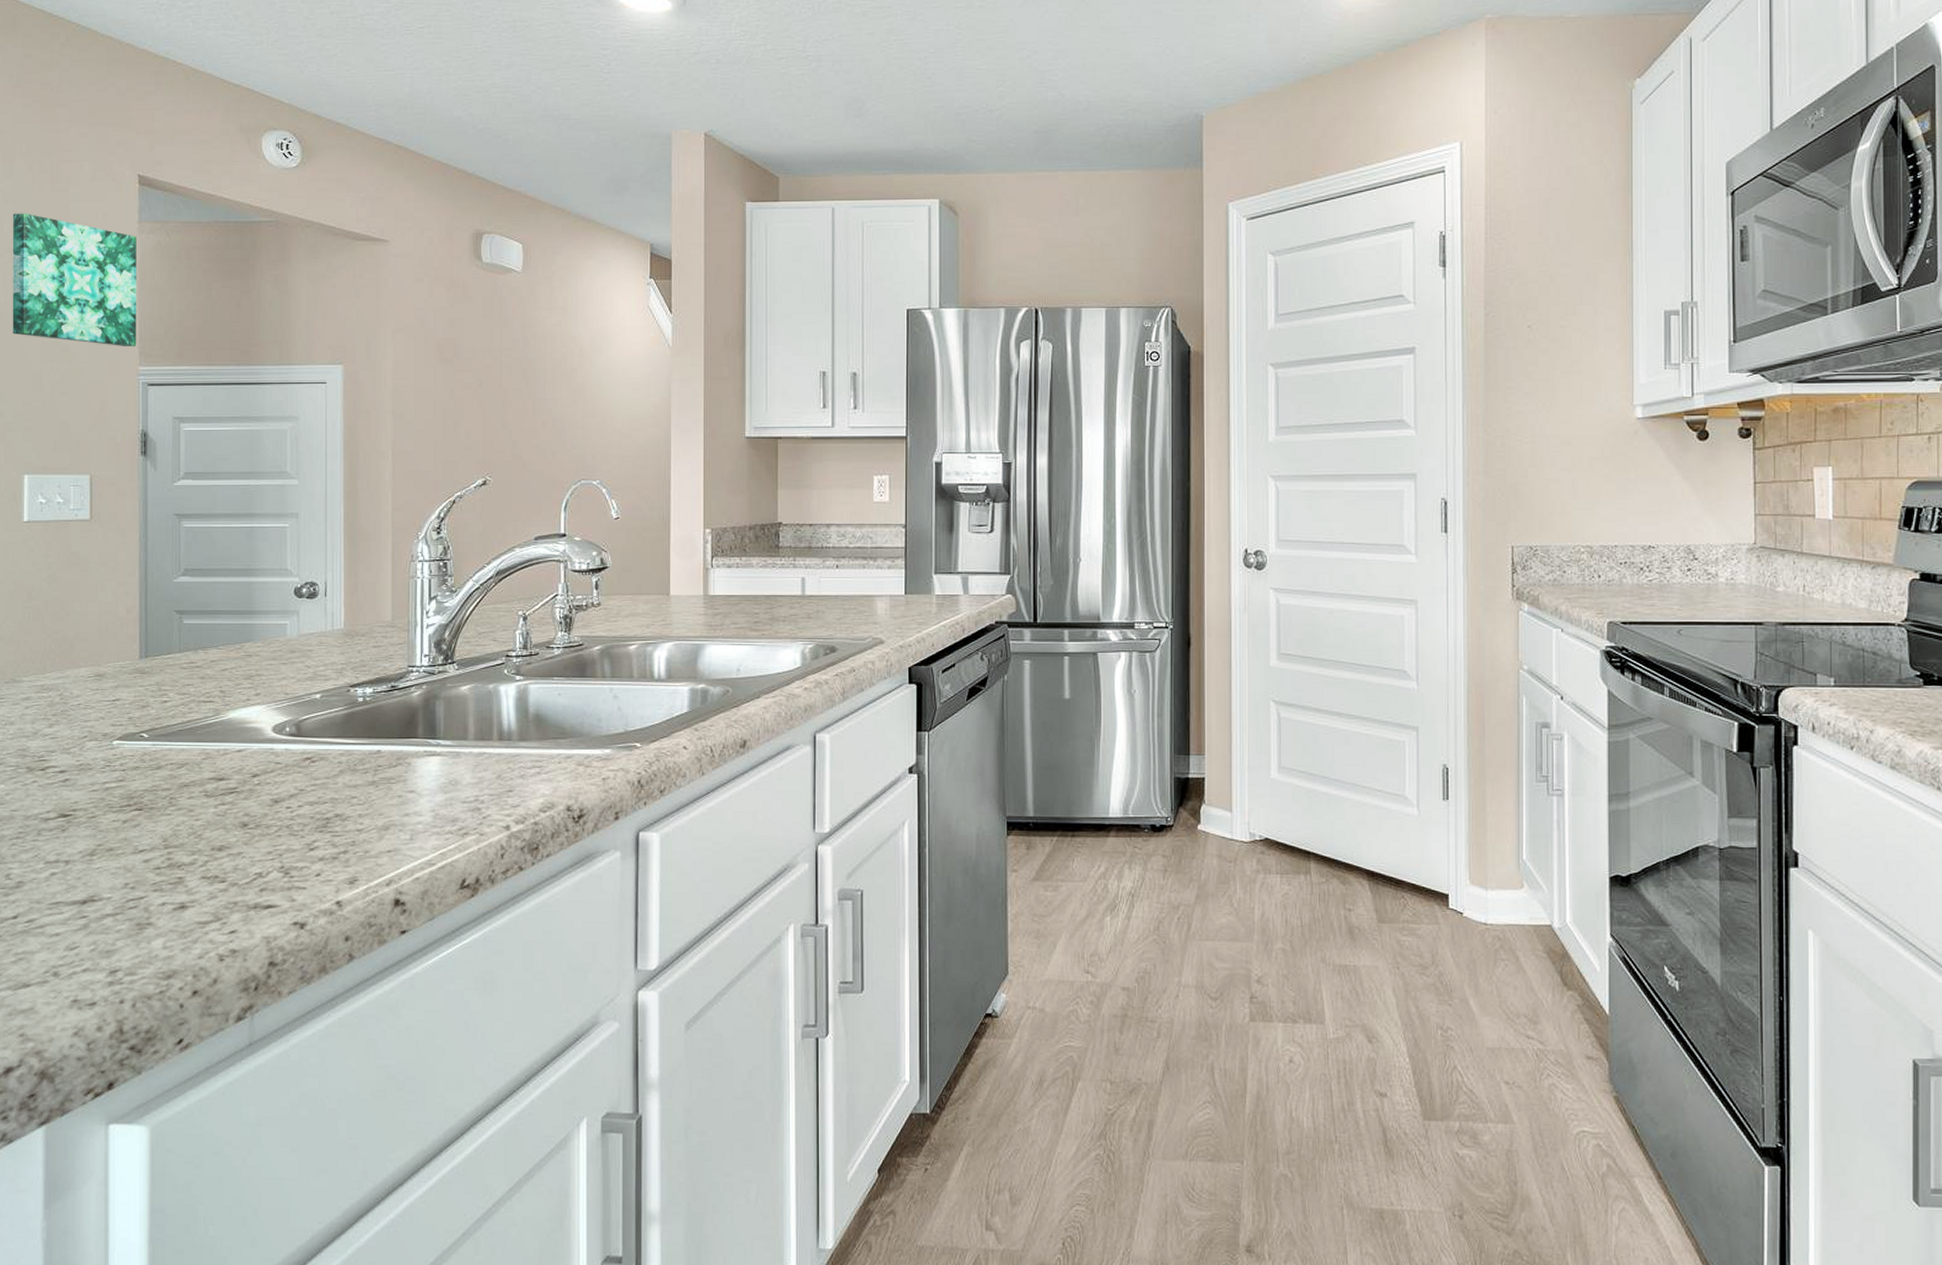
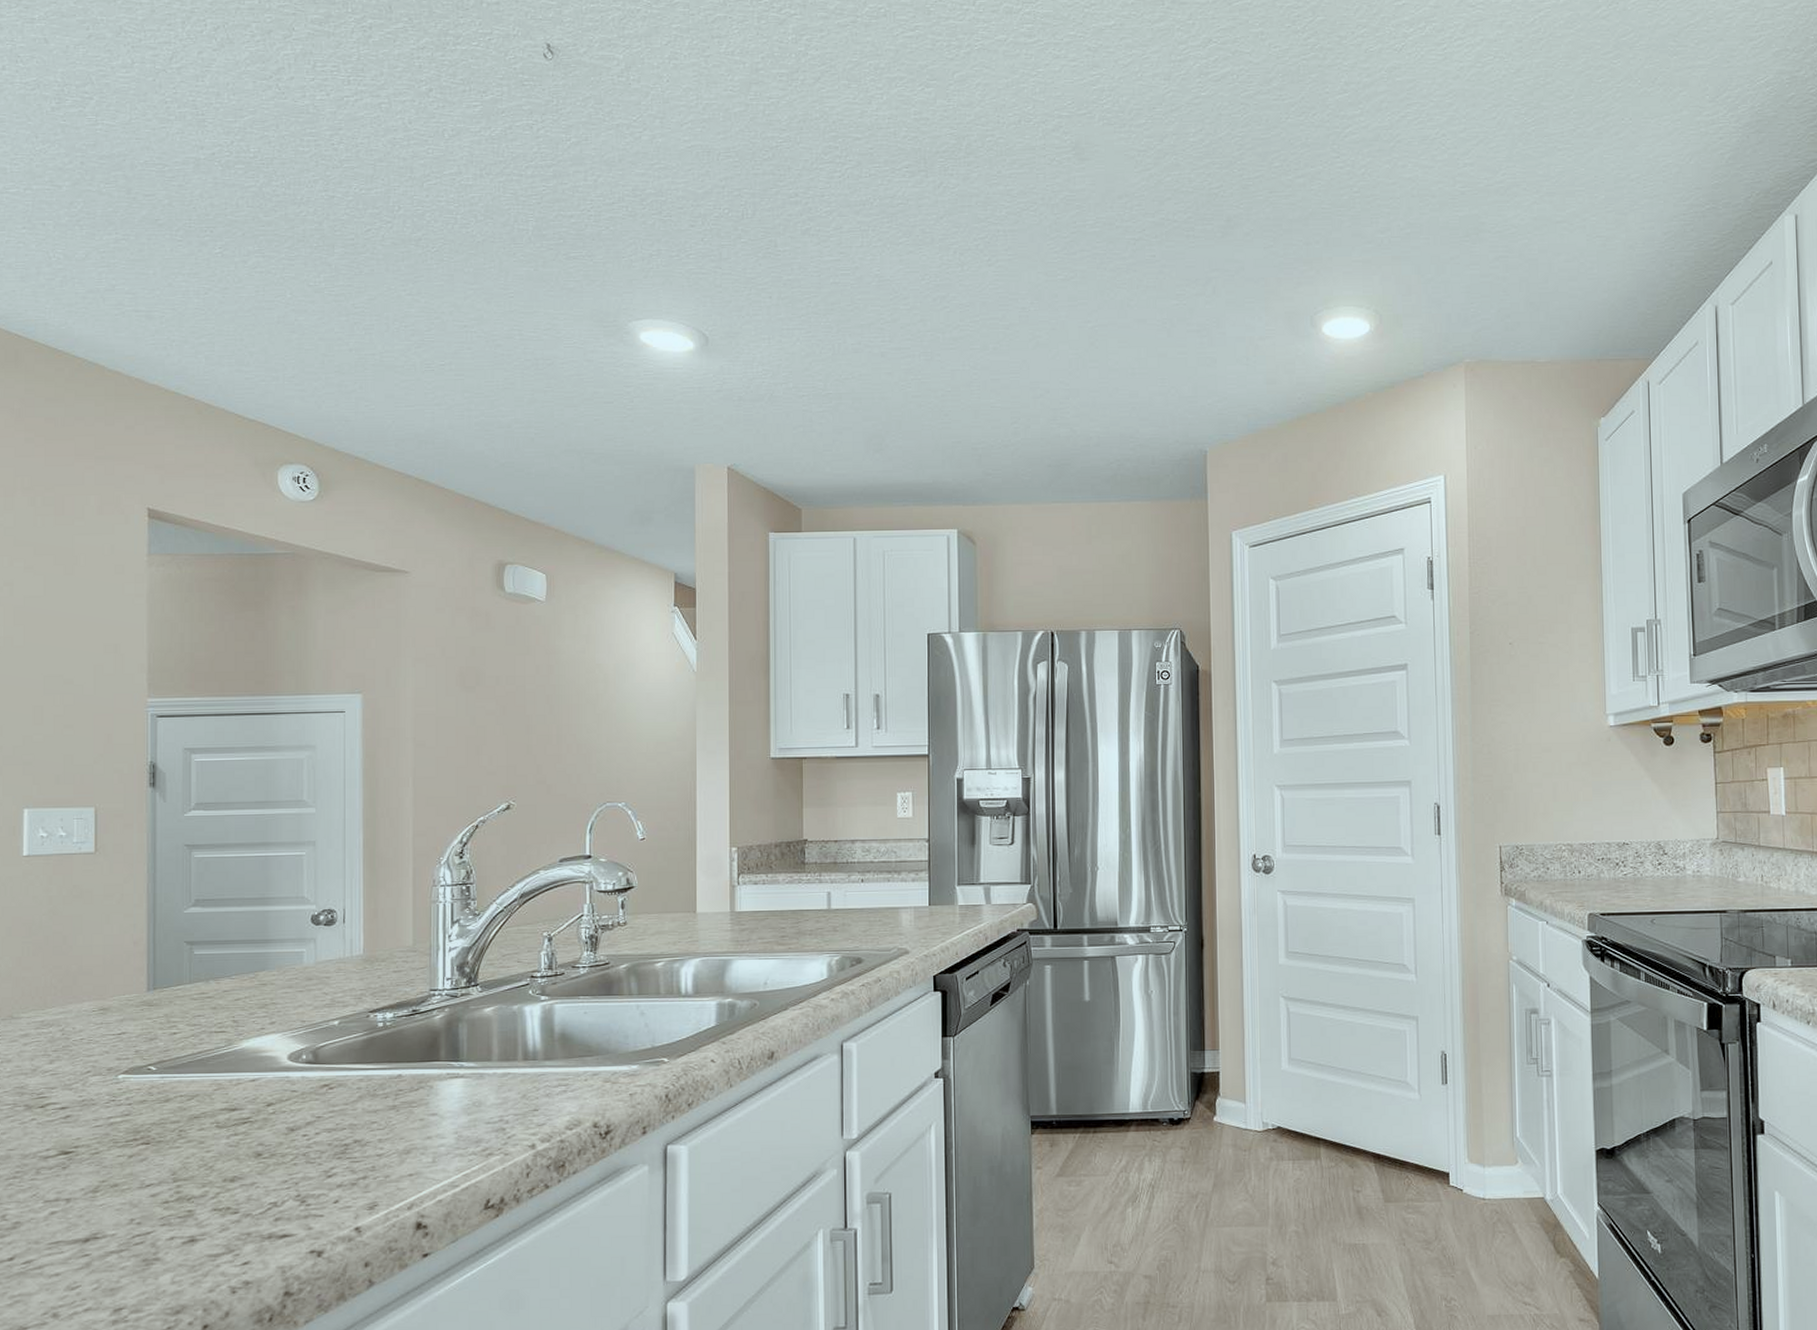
wall art: present [12,213,137,347] -> none [12,546,146,679]

